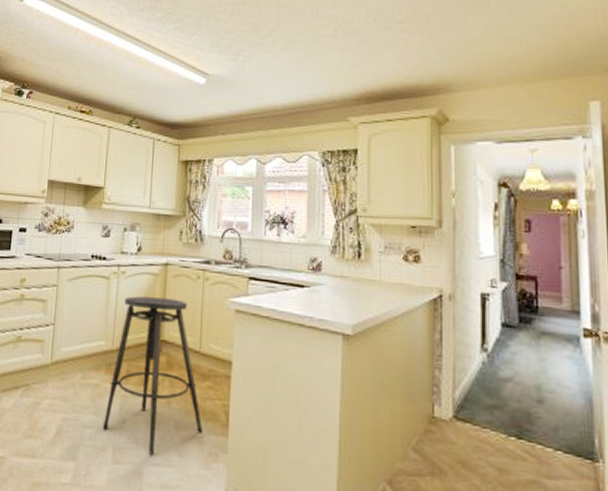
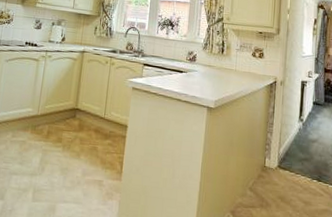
stool: present [102,296,203,455] -> none [26,75,103,195]

